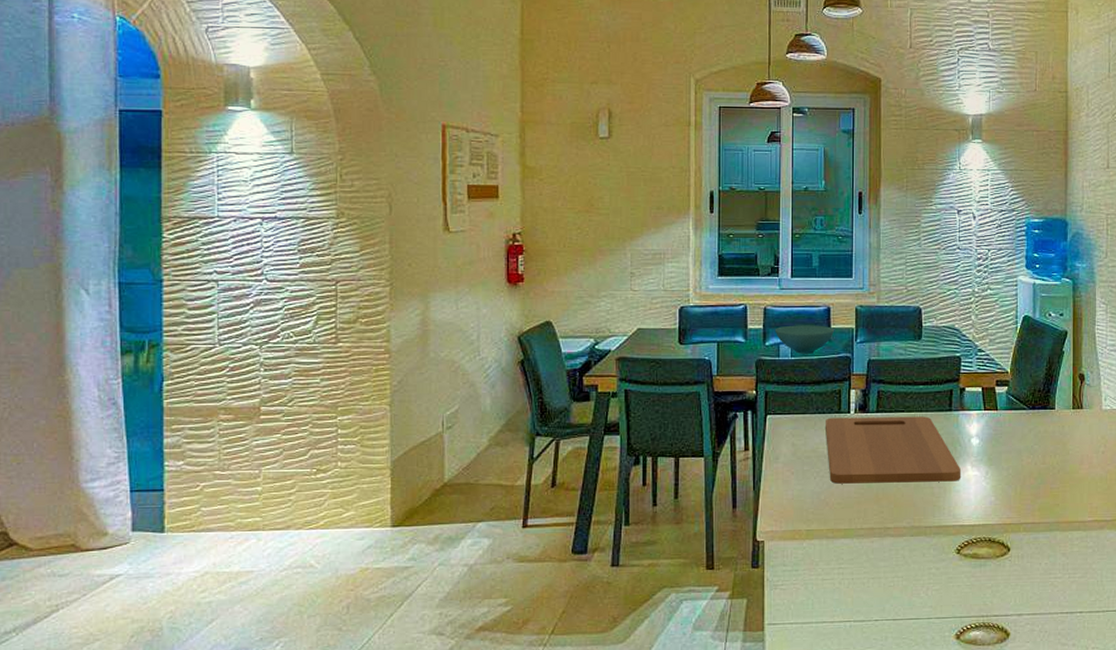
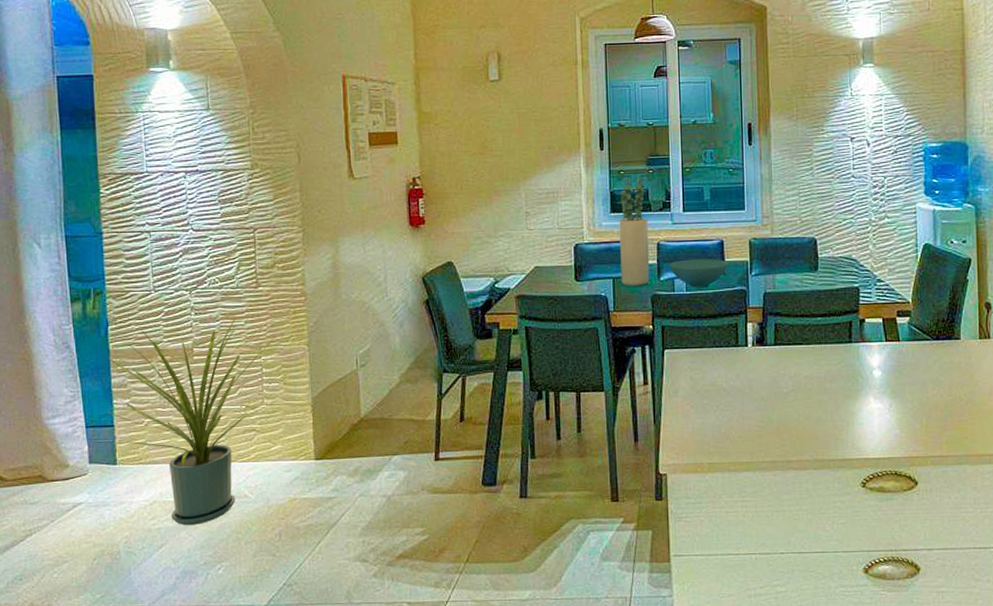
house plant: none [158,373,355,599] -> present [108,316,277,526]
vase: none [726,240,756,351] -> present [619,176,650,286]
cutting board: present [826,416,960,484] -> none [723,348,863,417]

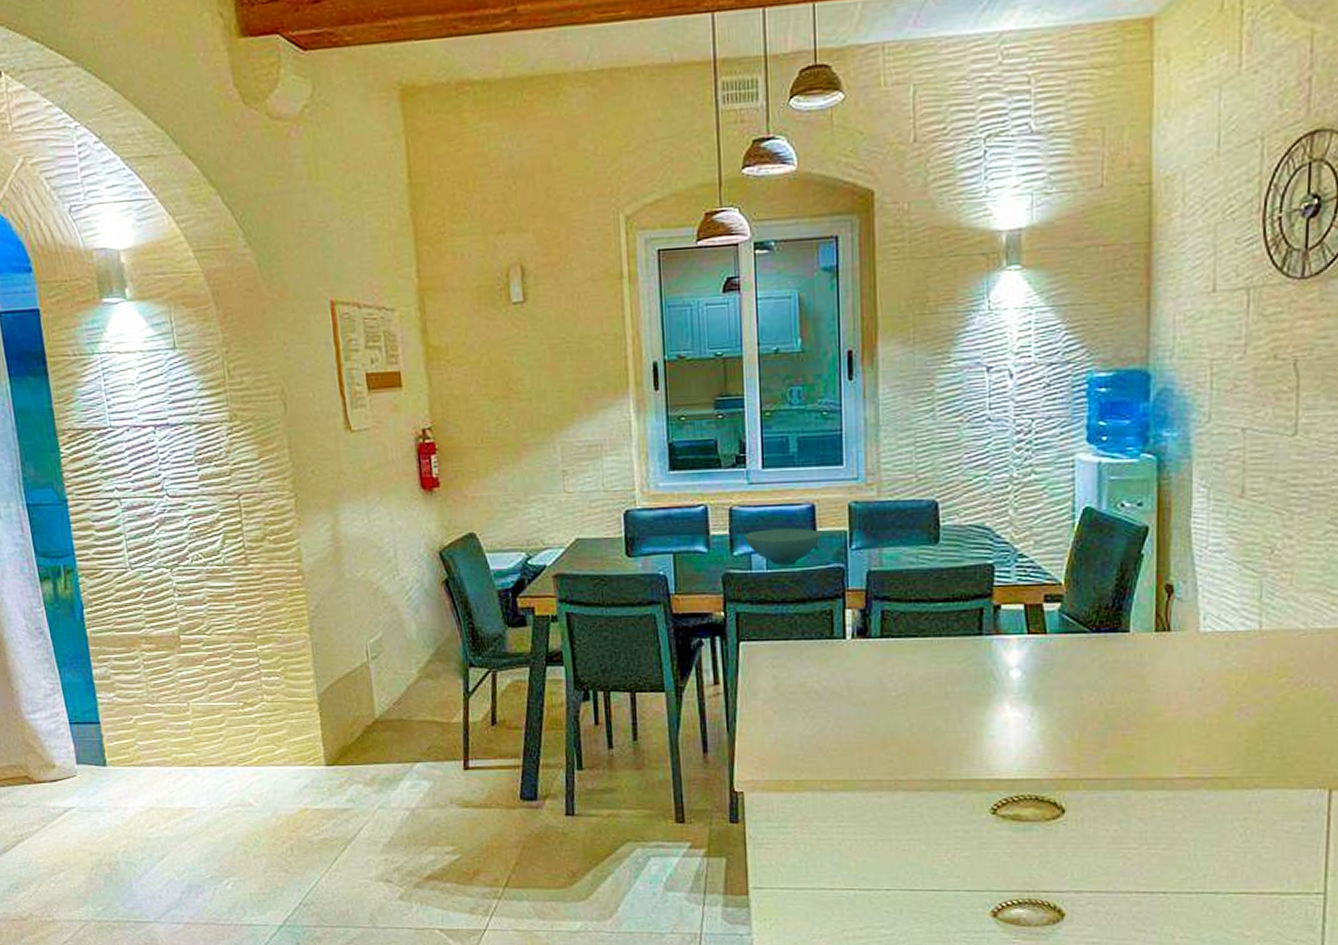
house plant: present [108,316,277,526] -> none [86,598,277,836]
vase: present [619,176,650,286] -> none [680,423,721,563]

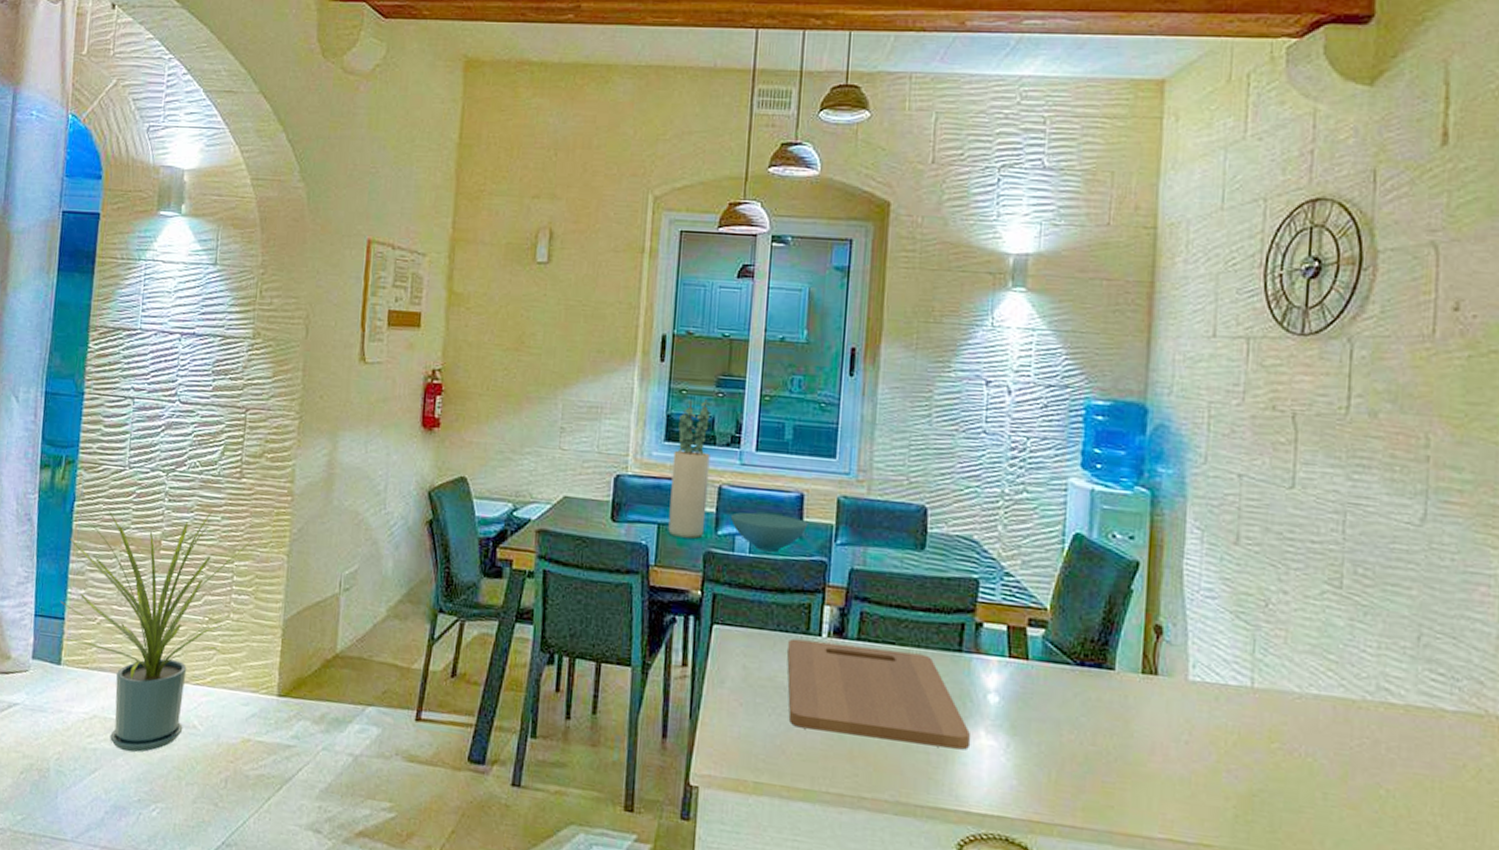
house plant: none [86,598,277,836] -> present [61,510,254,752]
vase: none [680,423,721,563] -> present [668,399,711,539]
cutting board: none [814,642,996,726] -> present [787,638,970,750]

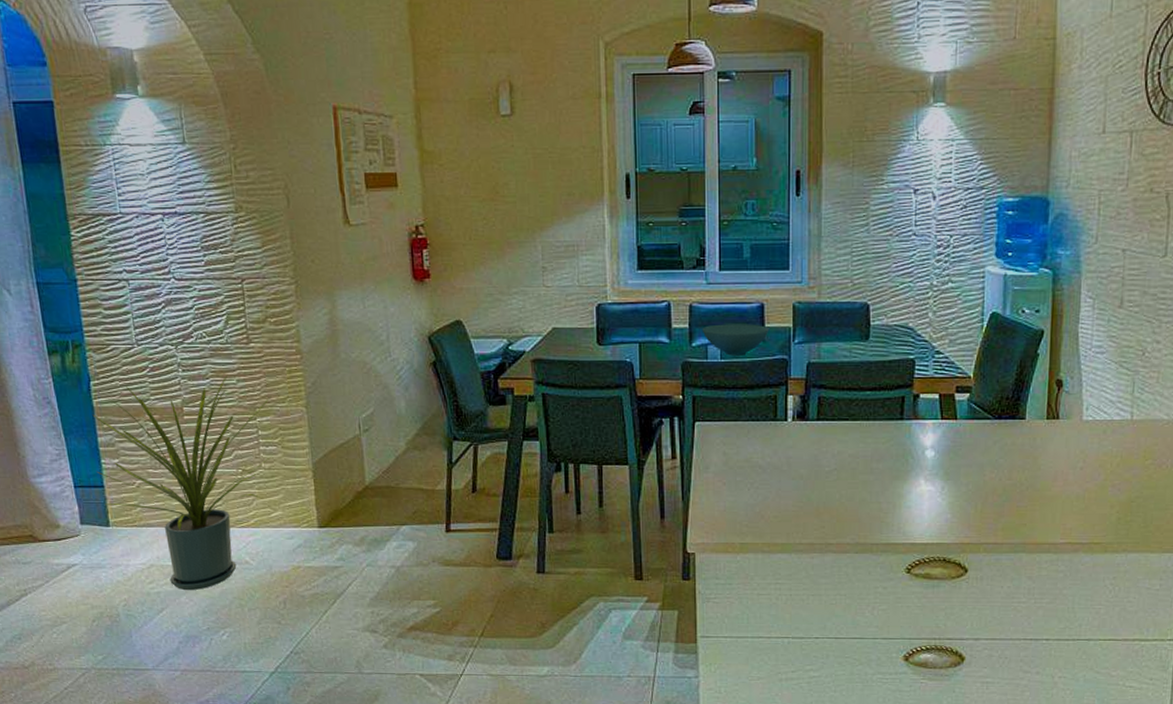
vase: present [668,399,711,539] -> none [647,229,681,352]
cutting board: present [787,638,970,750] -> none [760,425,912,496]

